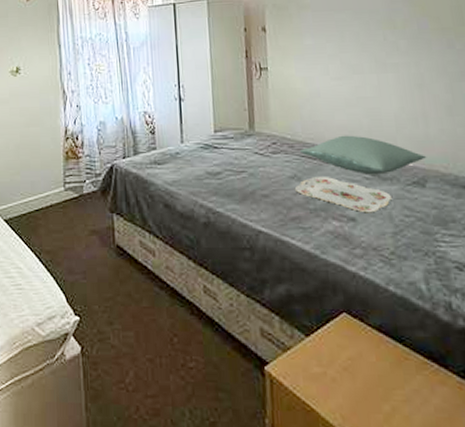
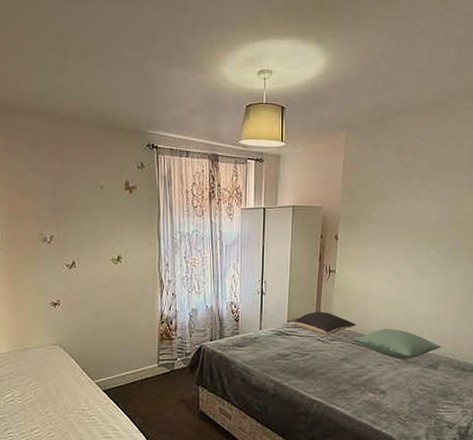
pillow: none [222,118,303,147] -> present [293,311,356,335]
serving tray: present [294,177,393,213] -> none [344,360,414,388]

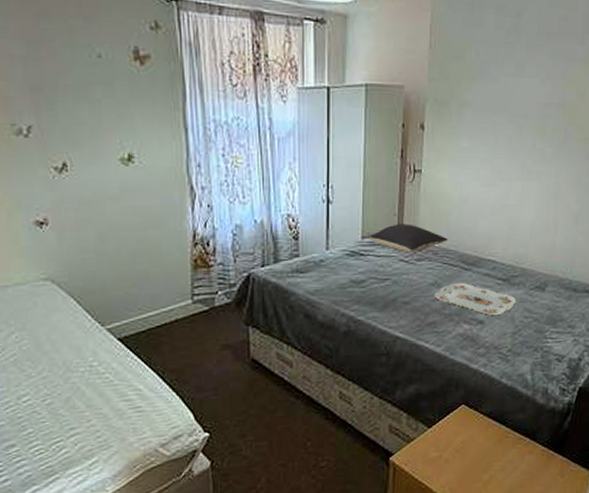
serving tray: none [344,360,414,388] -> present [433,283,517,316]
pillow: present [352,328,442,359] -> none [443,242,551,281]

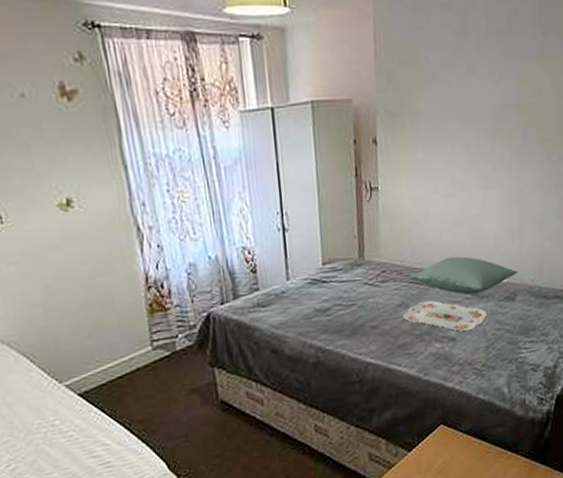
pillow: present [369,223,448,254] -> none [330,244,412,276]
pillow: none [443,242,551,281] -> present [409,256,519,295]

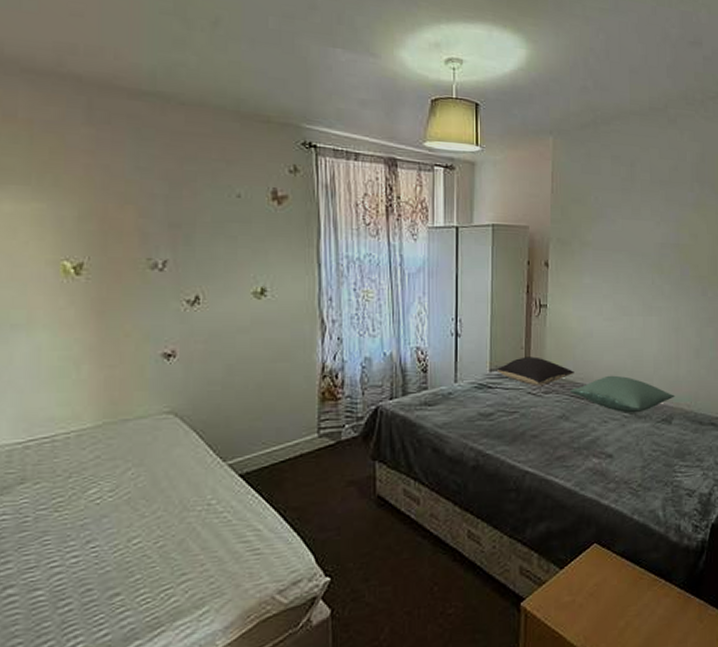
pillow: none [330,244,412,276] -> present [497,356,574,386]
serving tray: present [402,300,488,332] -> none [562,416,645,450]

